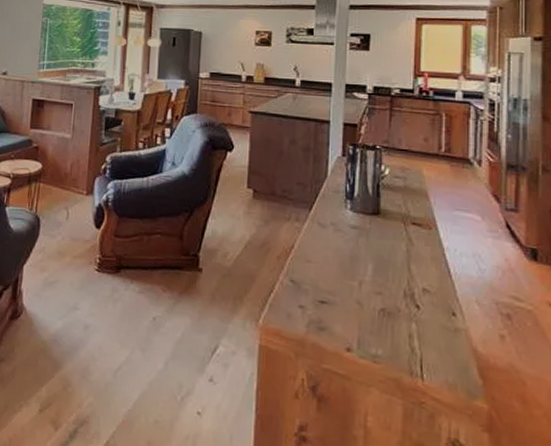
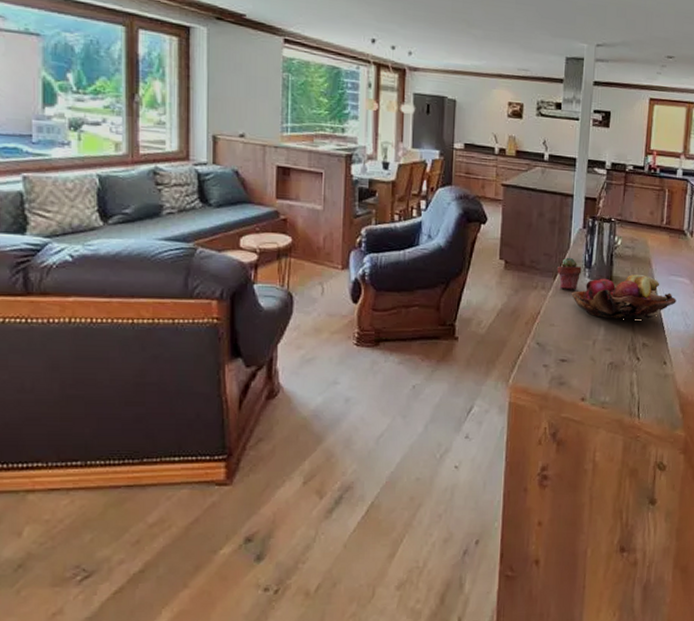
potted succulent: none [313,187,342,224] -> present [557,257,582,290]
fruit basket: none [331,208,465,260] -> present [572,274,676,319]

